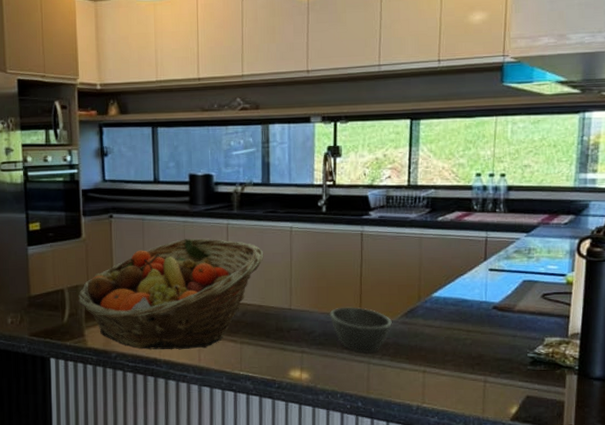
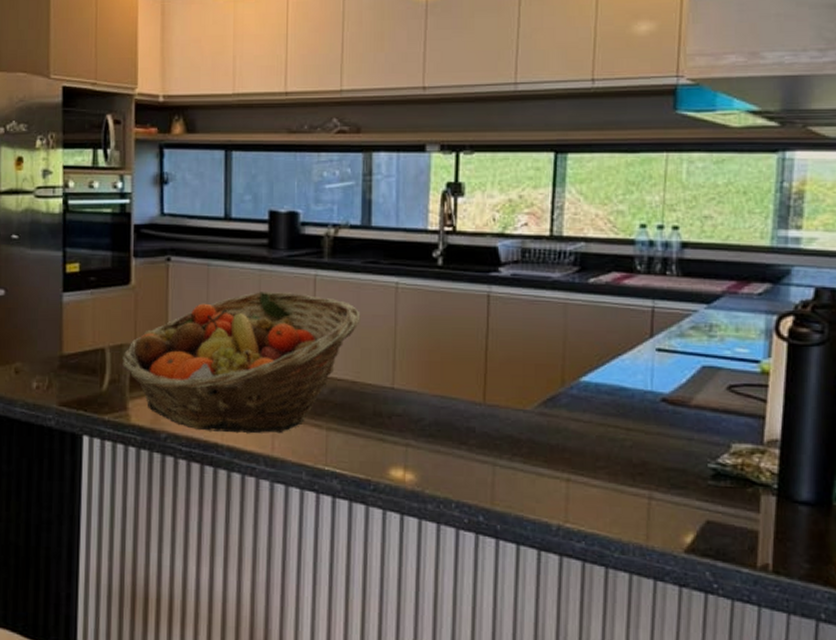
bowl: present [330,307,392,354] -> none [445,389,526,452]

